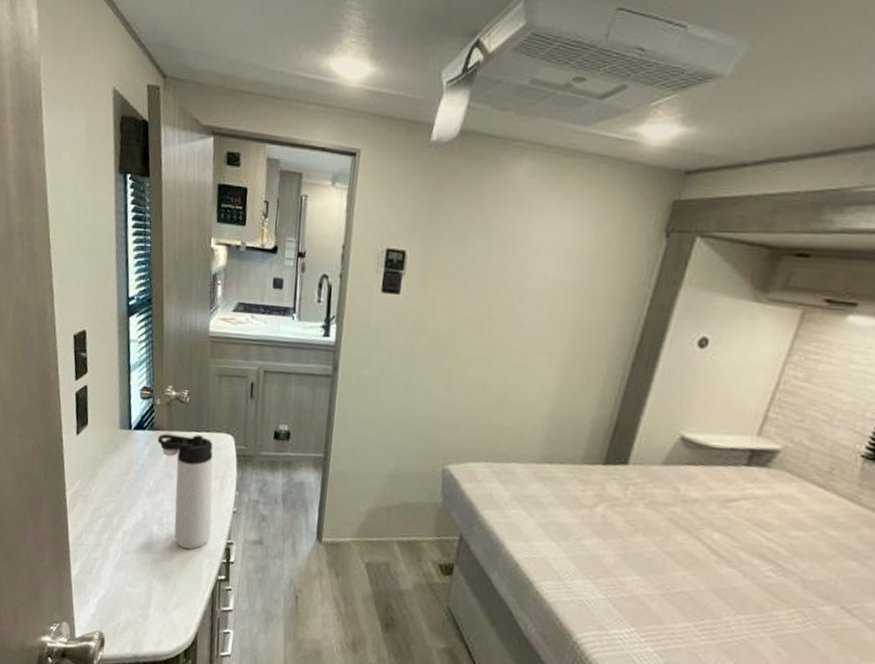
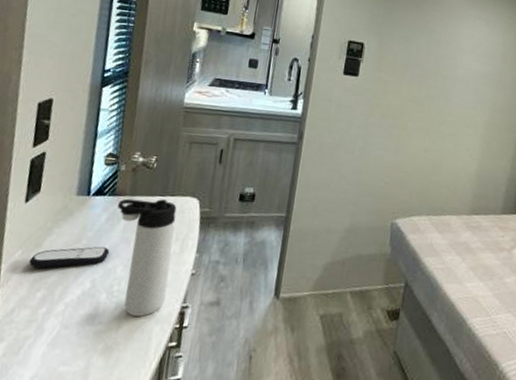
remote control: none [88,479,156,498] -> present [29,246,110,269]

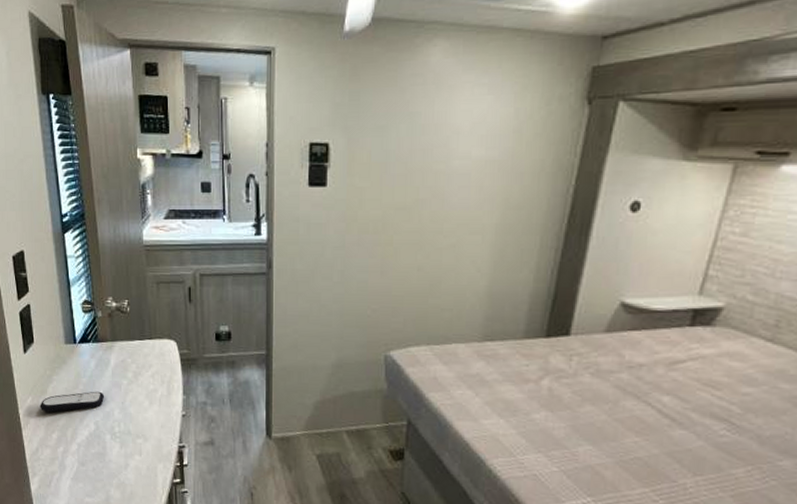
thermos bottle: present [117,198,177,317] -> none [102,343,162,455]

